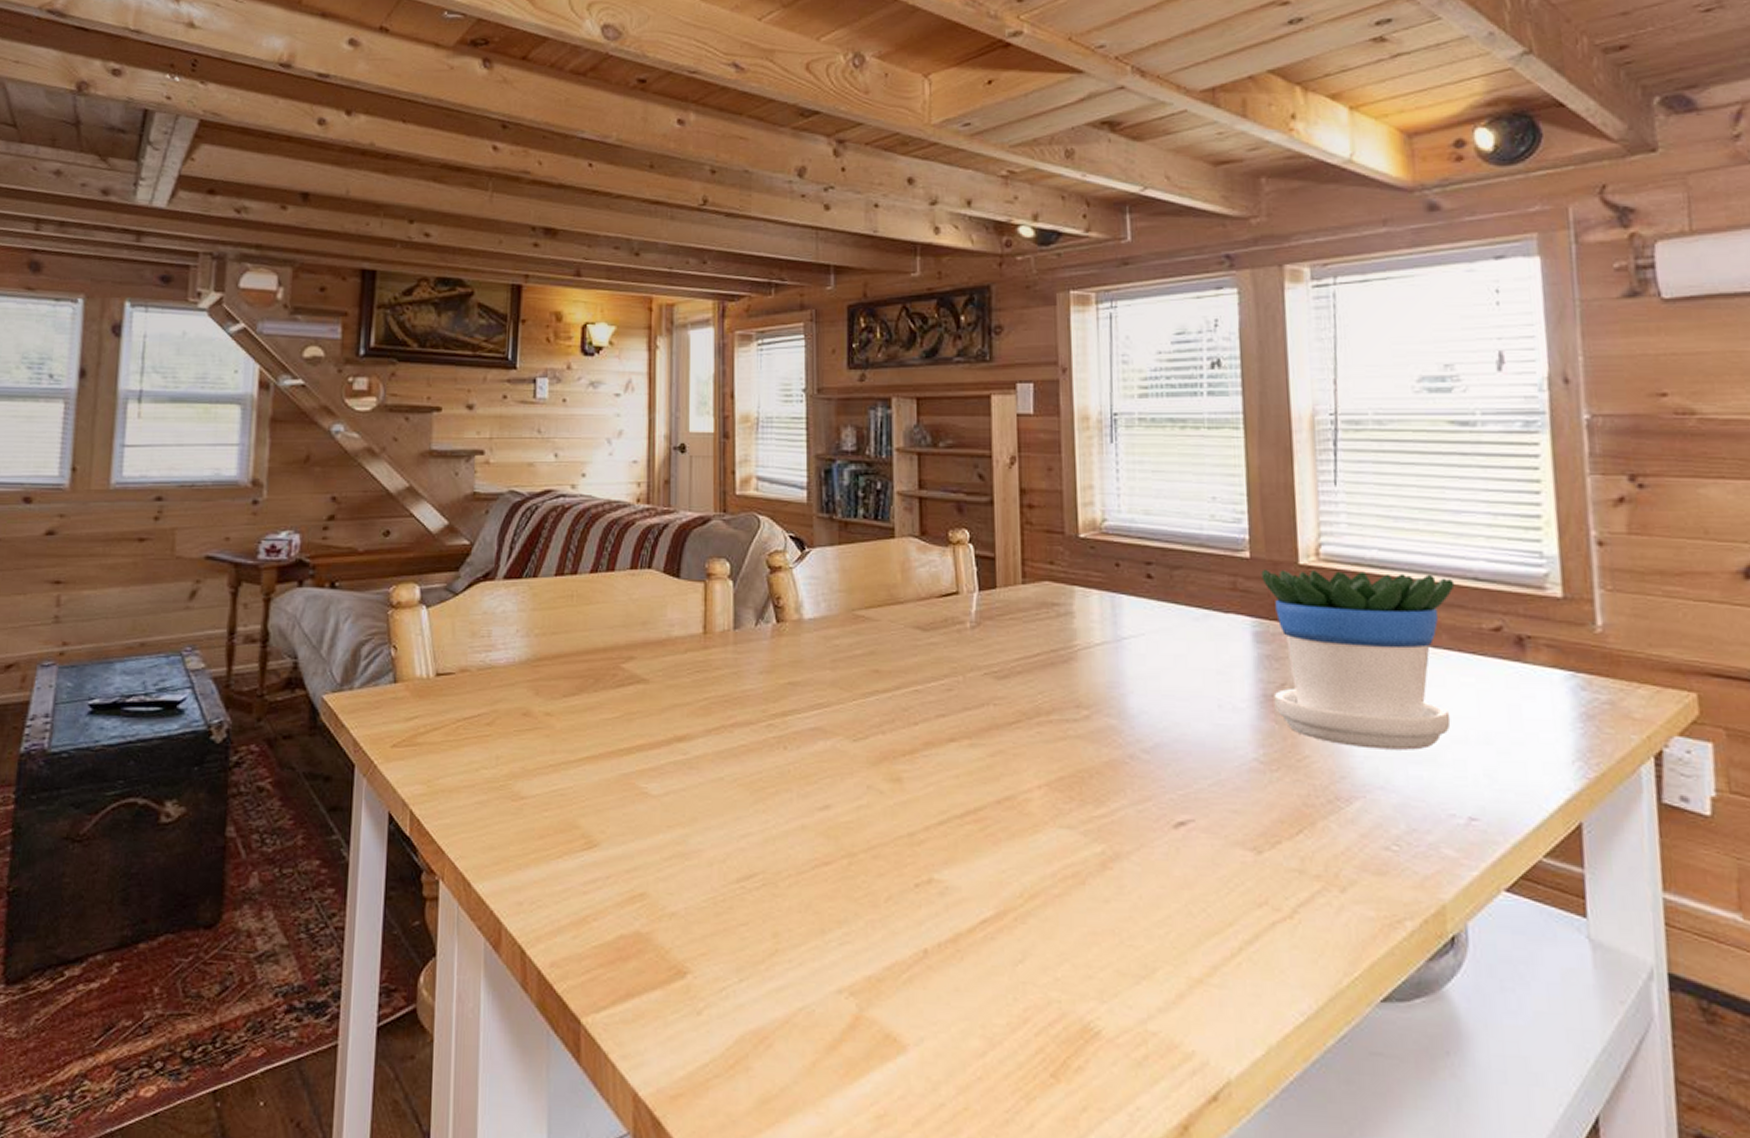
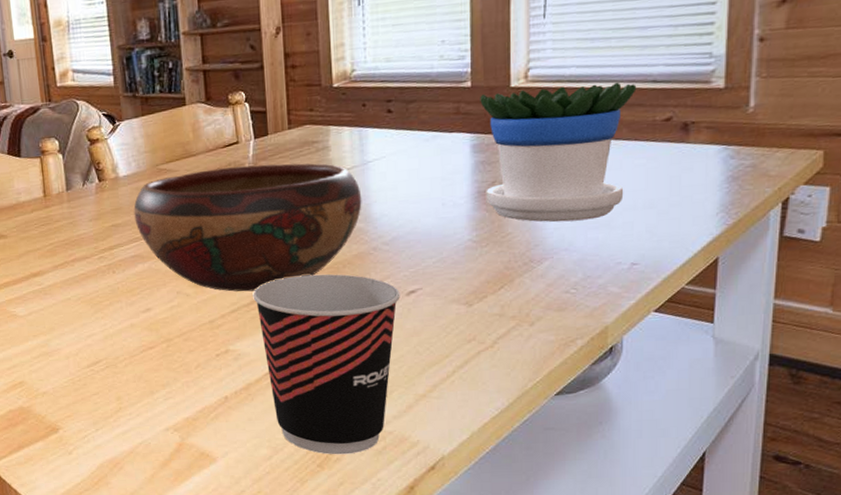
decorative bowl: none [818,624,1115,797] -> present [133,163,362,292]
cup: none [968,782,1166,1062] -> present [253,274,400,455]

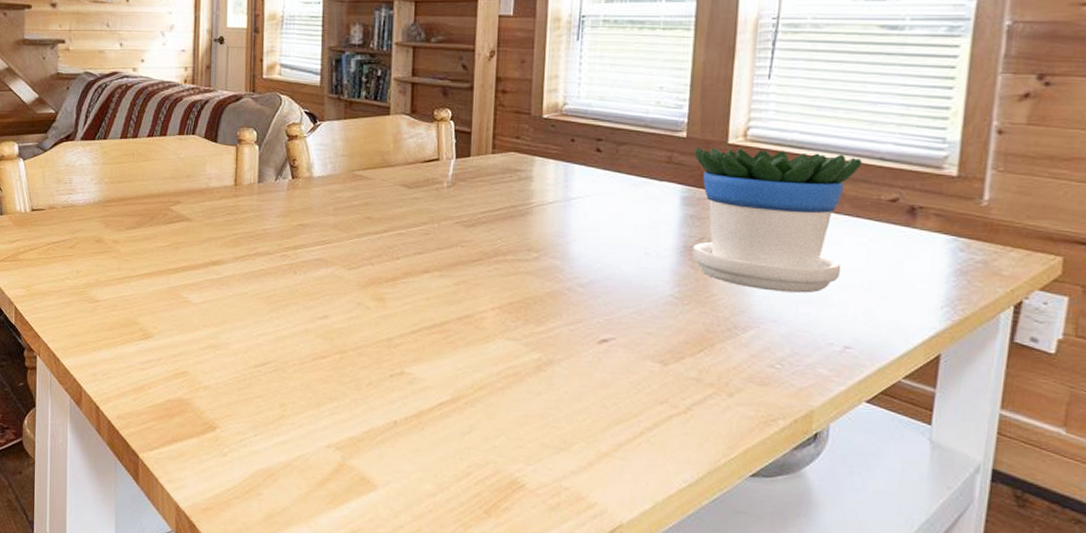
decorative bowl: present [133,163,362,292] -> none [323,182,561,315]
cup: present [253,274,400,455] -> none [436,305,592,505]

